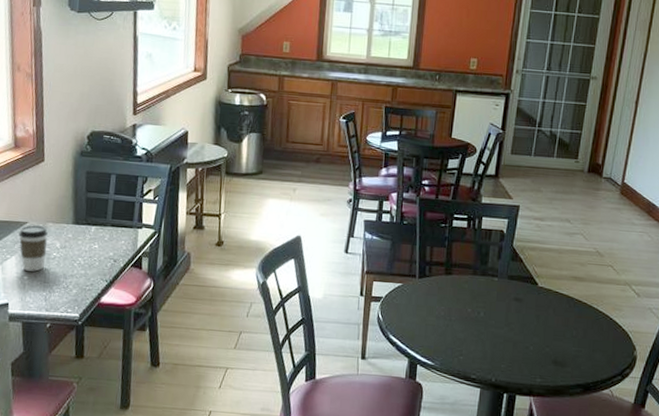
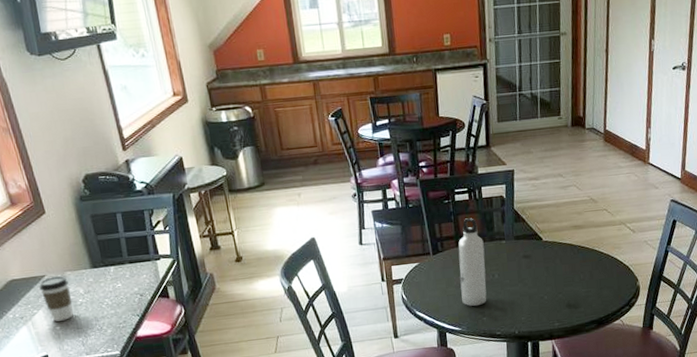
water bottle: none [440,246,475,342] -> present [458,218,487,306]

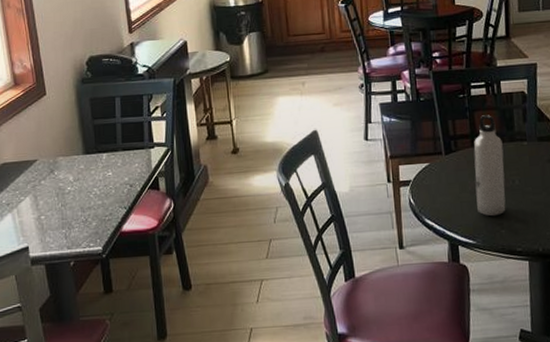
coffee cup: present [39,276,73,322] -> none [30,161,60,210]

